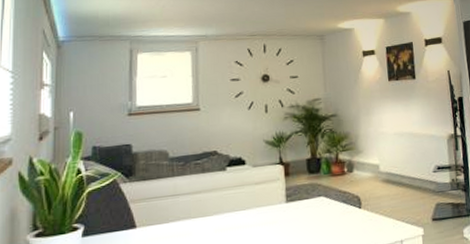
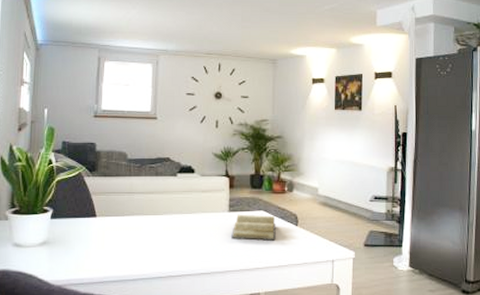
diary: none [291,201,339,233] -> present [231,214,276,241]

